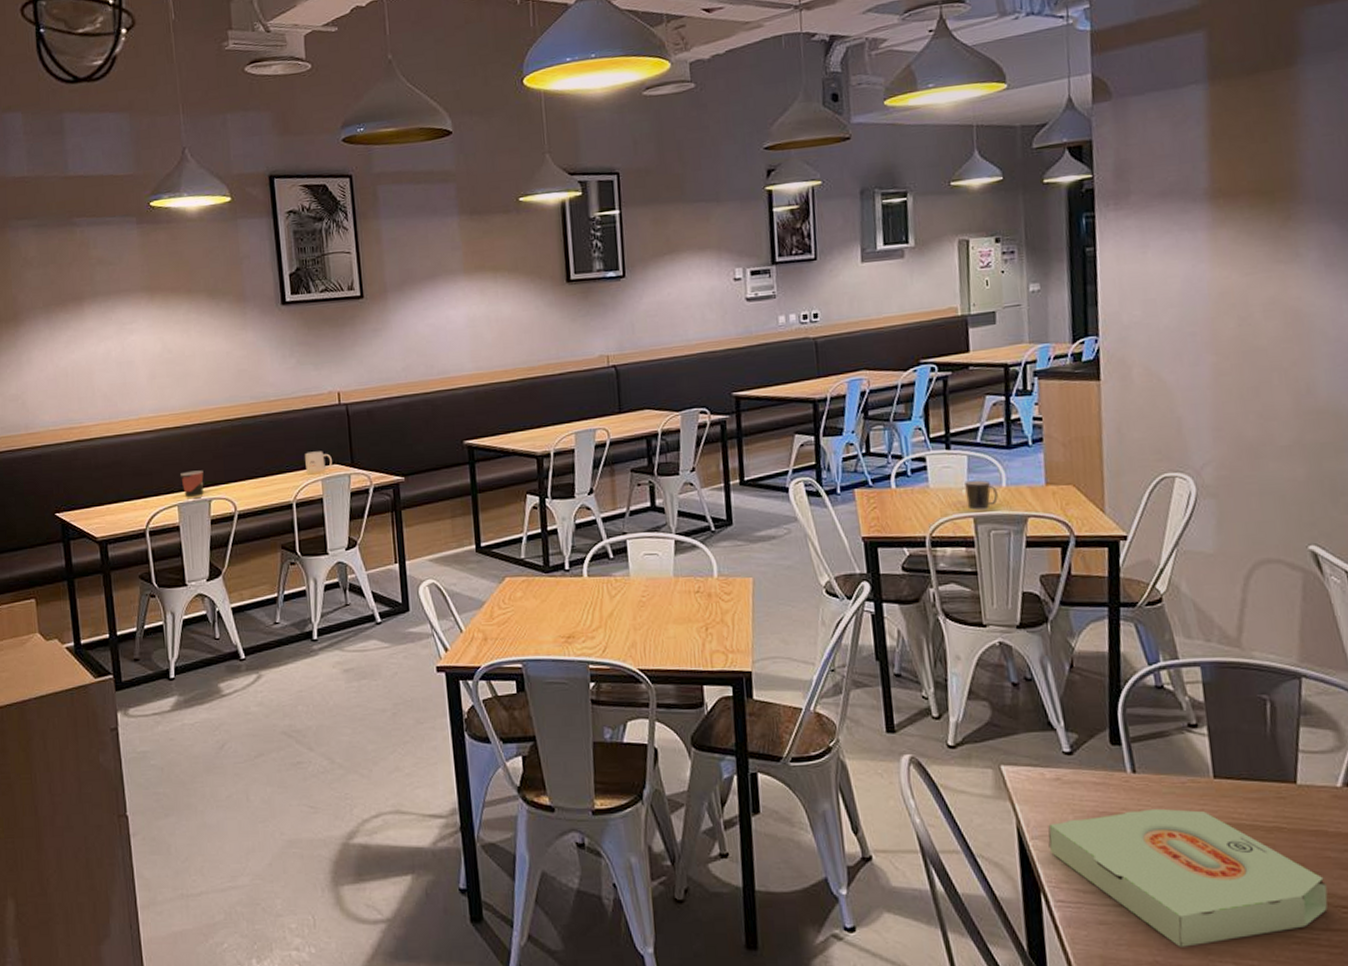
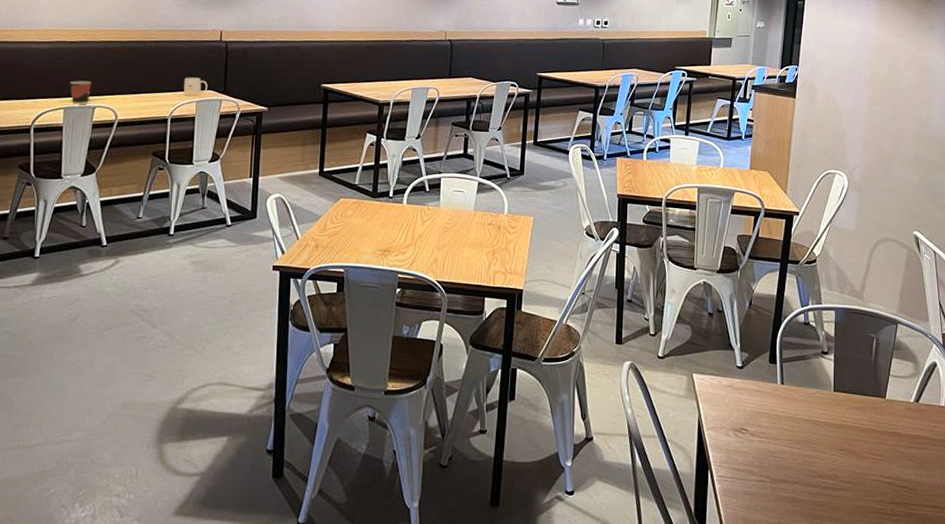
mug: present [965,480,998,511] -> none [694,160,716,184]
pizza box: present [1048,808,1328,947] -> none [718,411,895,513]

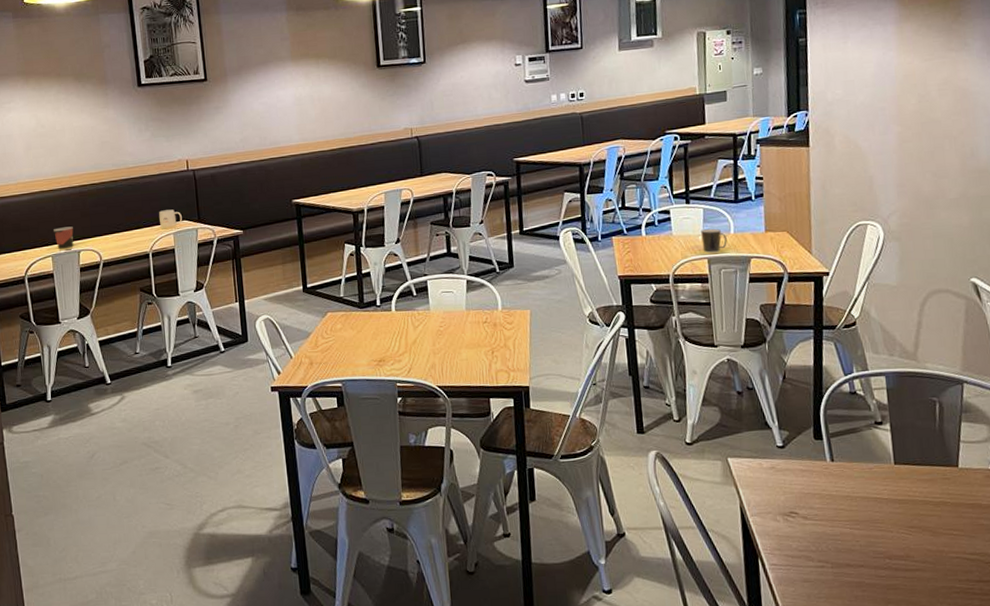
mug: none [694,160,716,184] -> present [701,228,727,254]

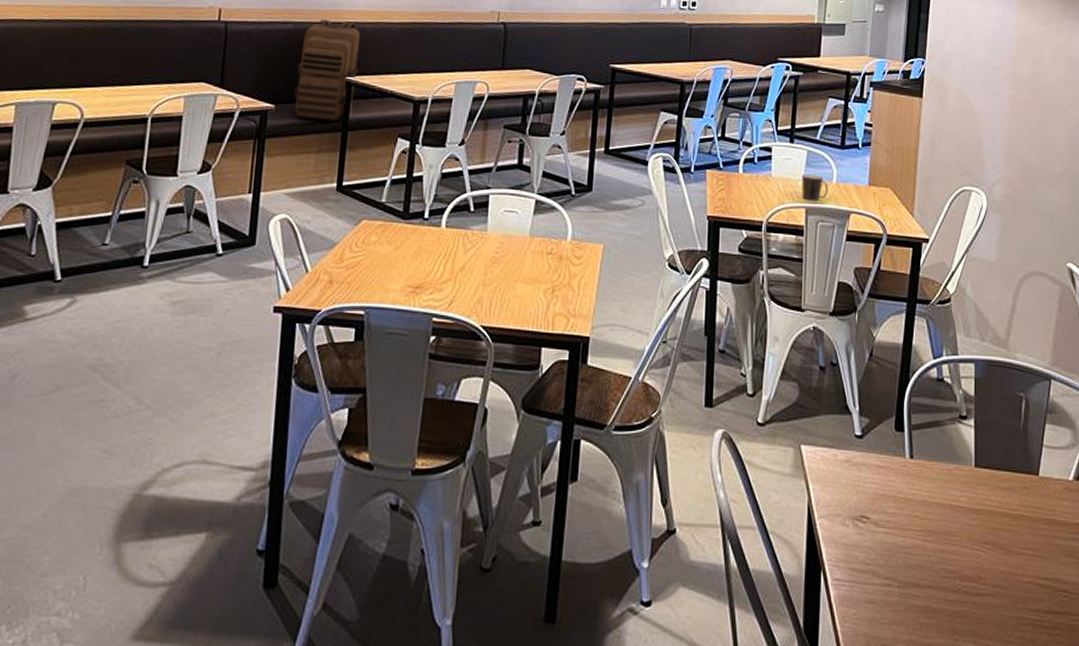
cup: present [54,226,74,251] -> none [25,69,53,100]
mug: present [158,209,182,230] -> none [169,66,200,91]
backpack: none [254,155,304,238] -> present [294,19,361,121]

